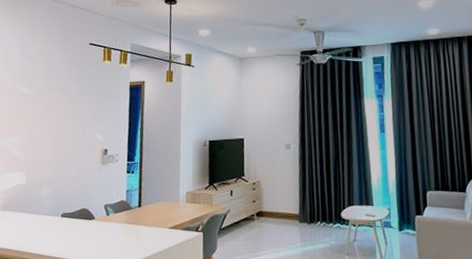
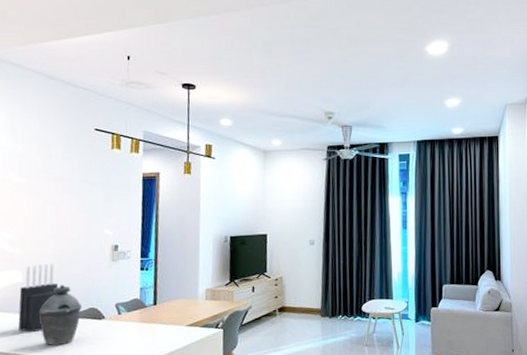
knife block: none [20,167,55,230] -> present [17,264,58,332]
kettle: none [39,186,75,245] -> present [39,284,82,346]

